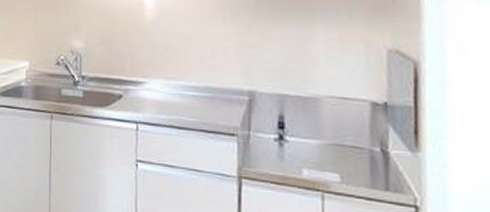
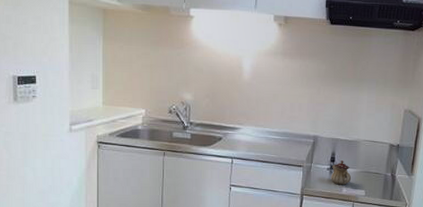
teapot: none [281,127,314,164] -> present [331,161,351,185]

